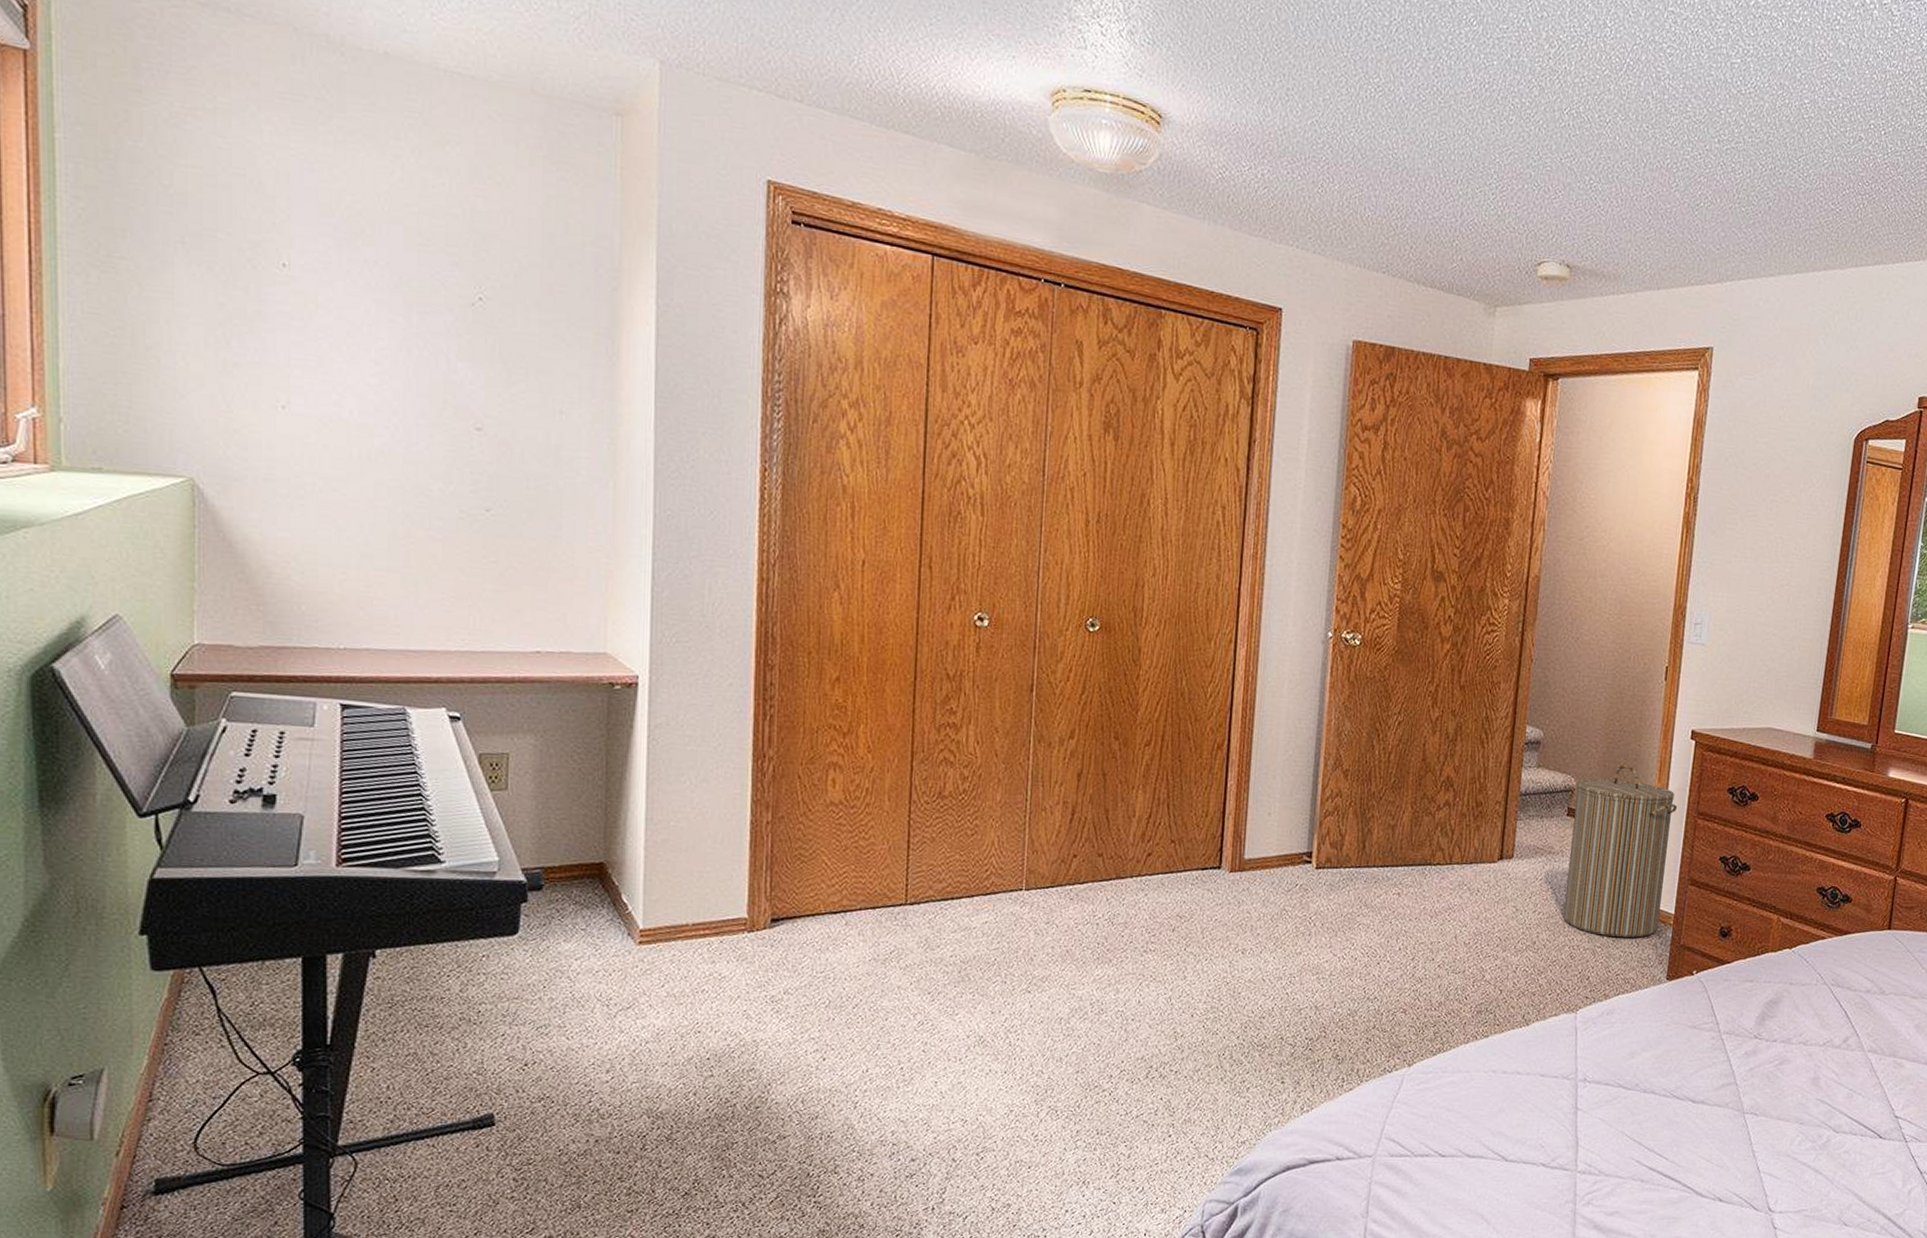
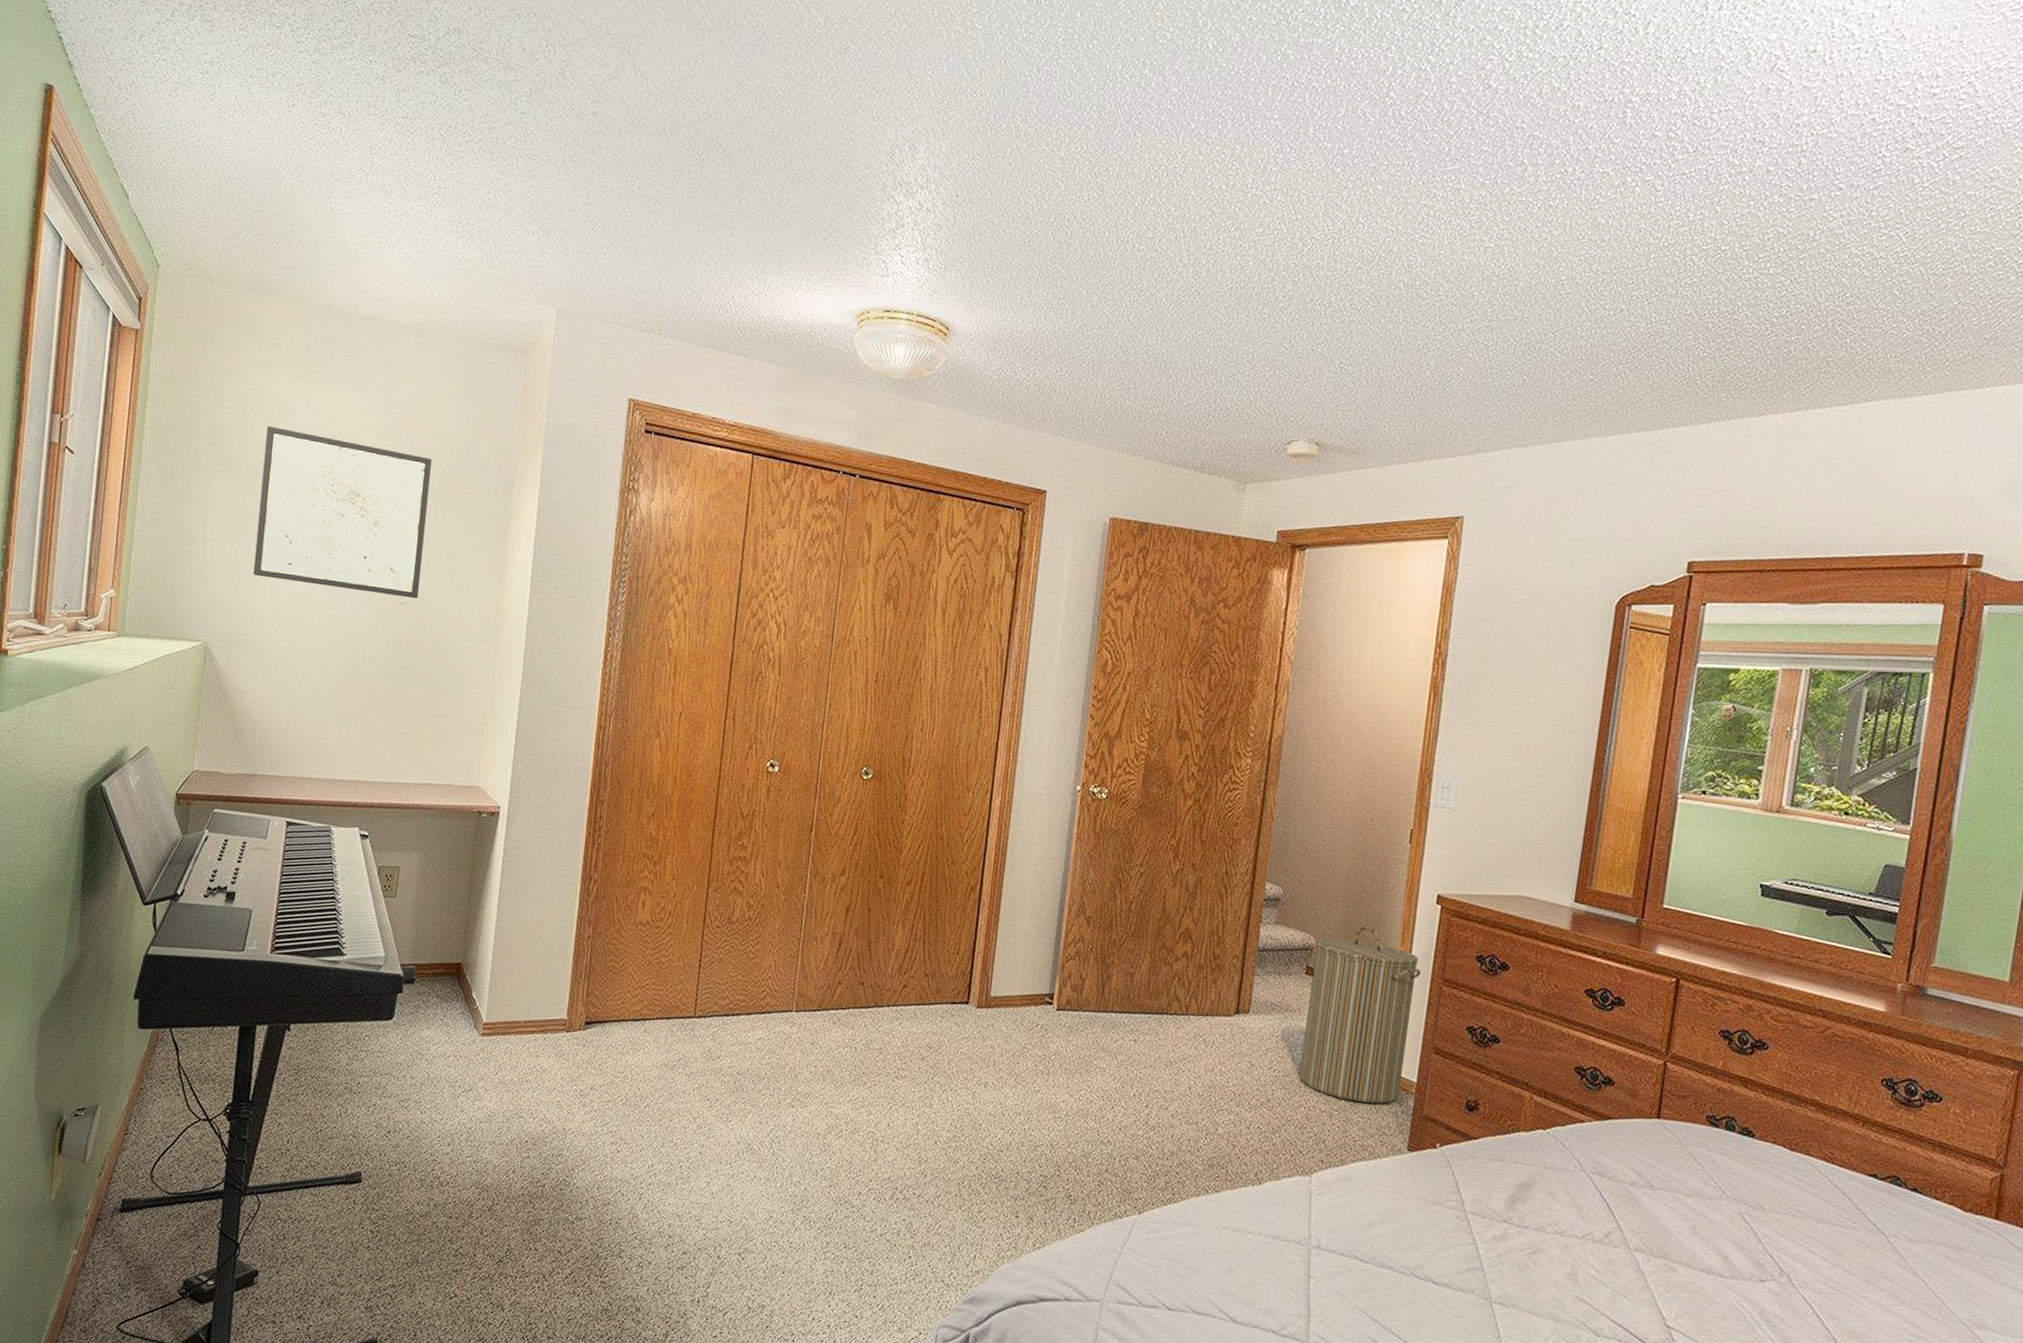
wall art: none [252,193,502,424] -> present [253,425,432,599]

